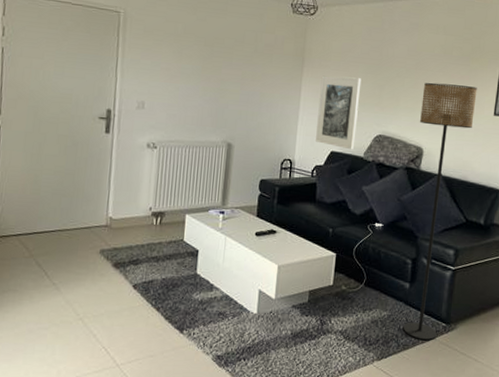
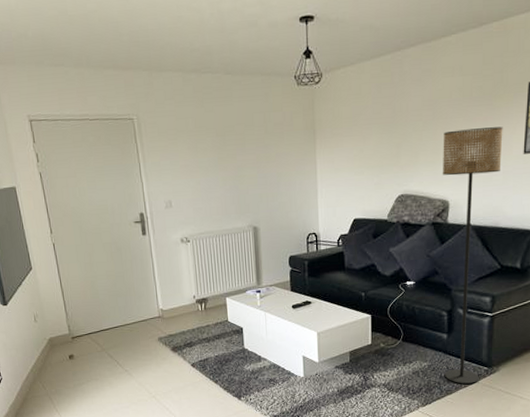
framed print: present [316,75,362,150] -> none [335,140,377,215]

